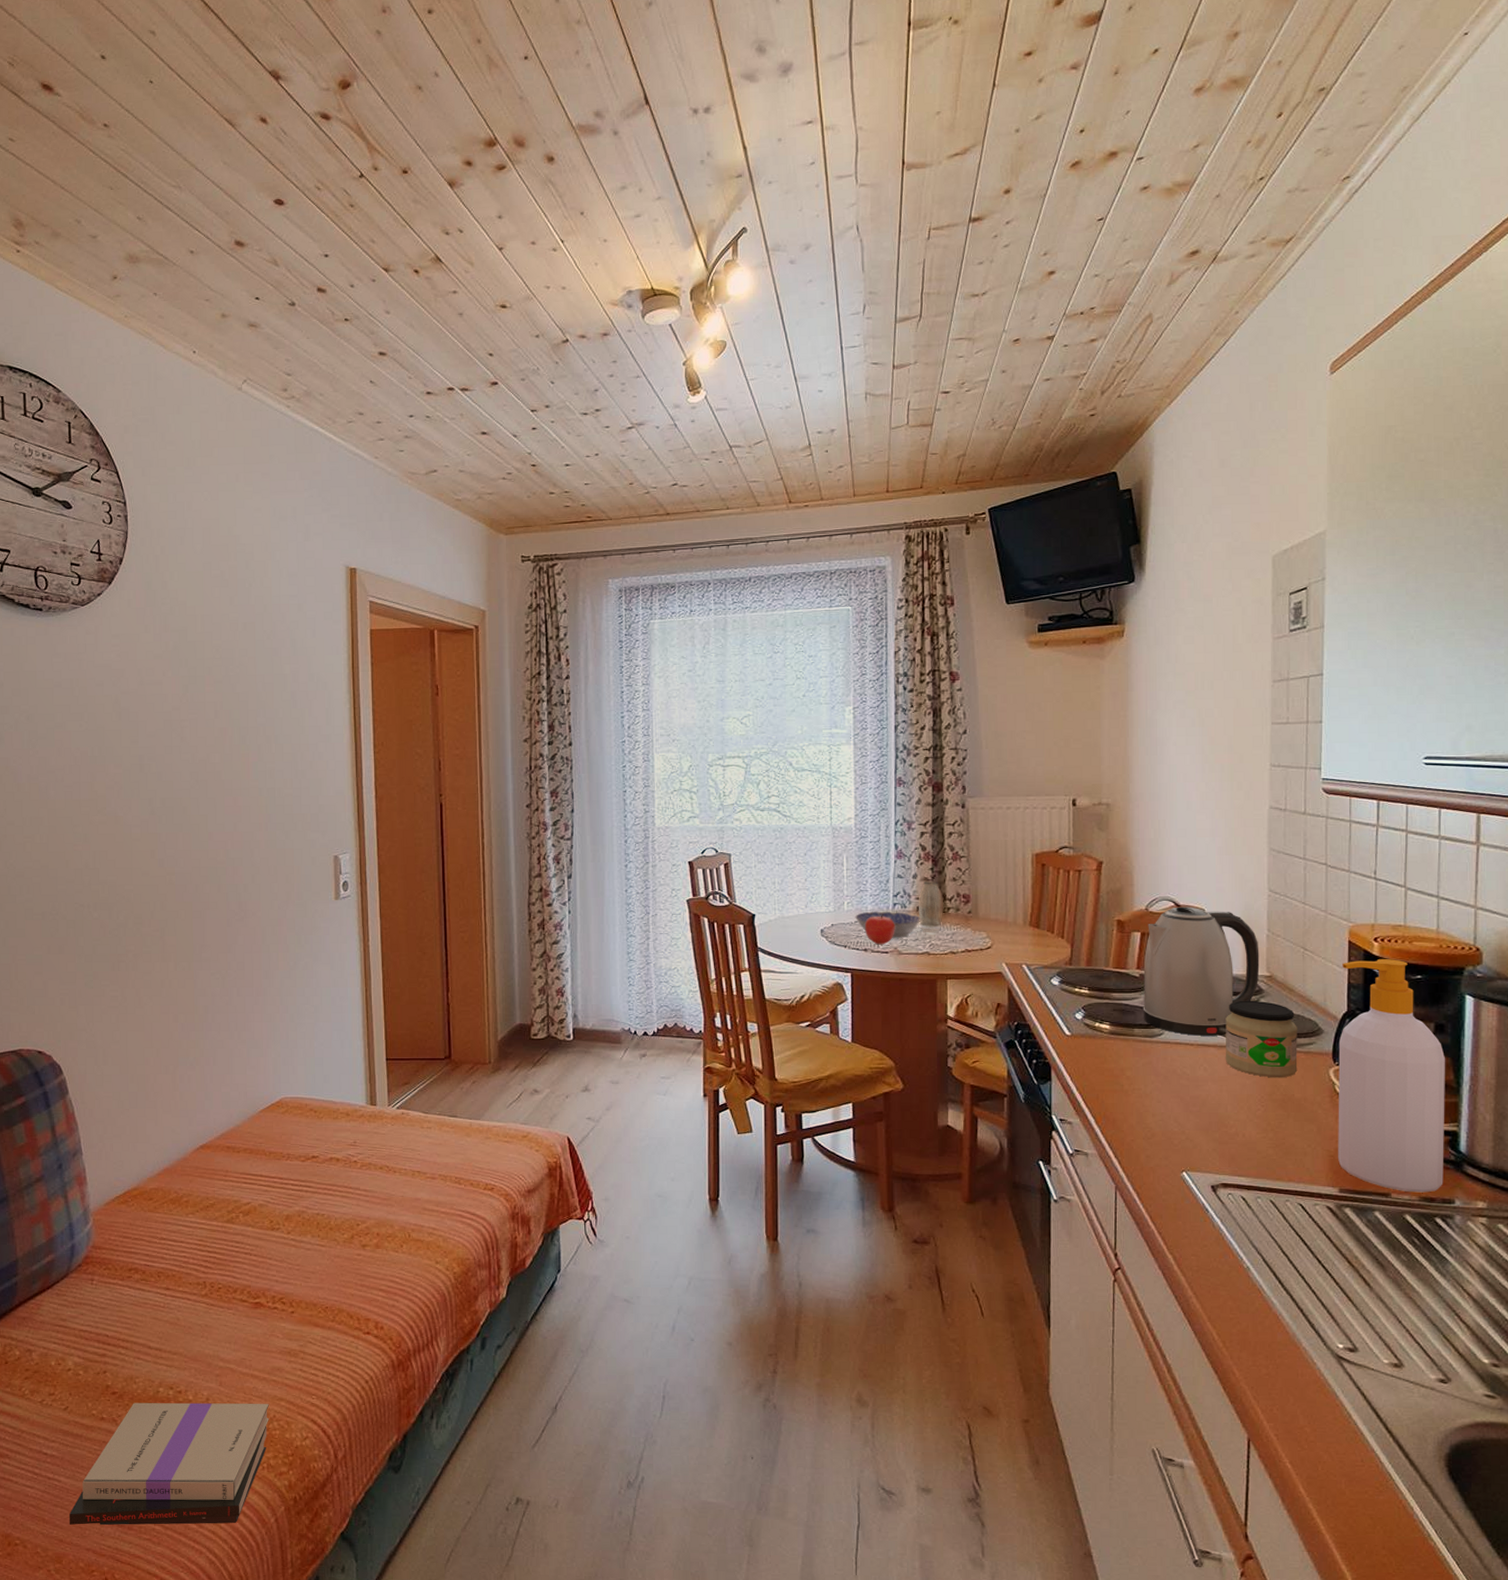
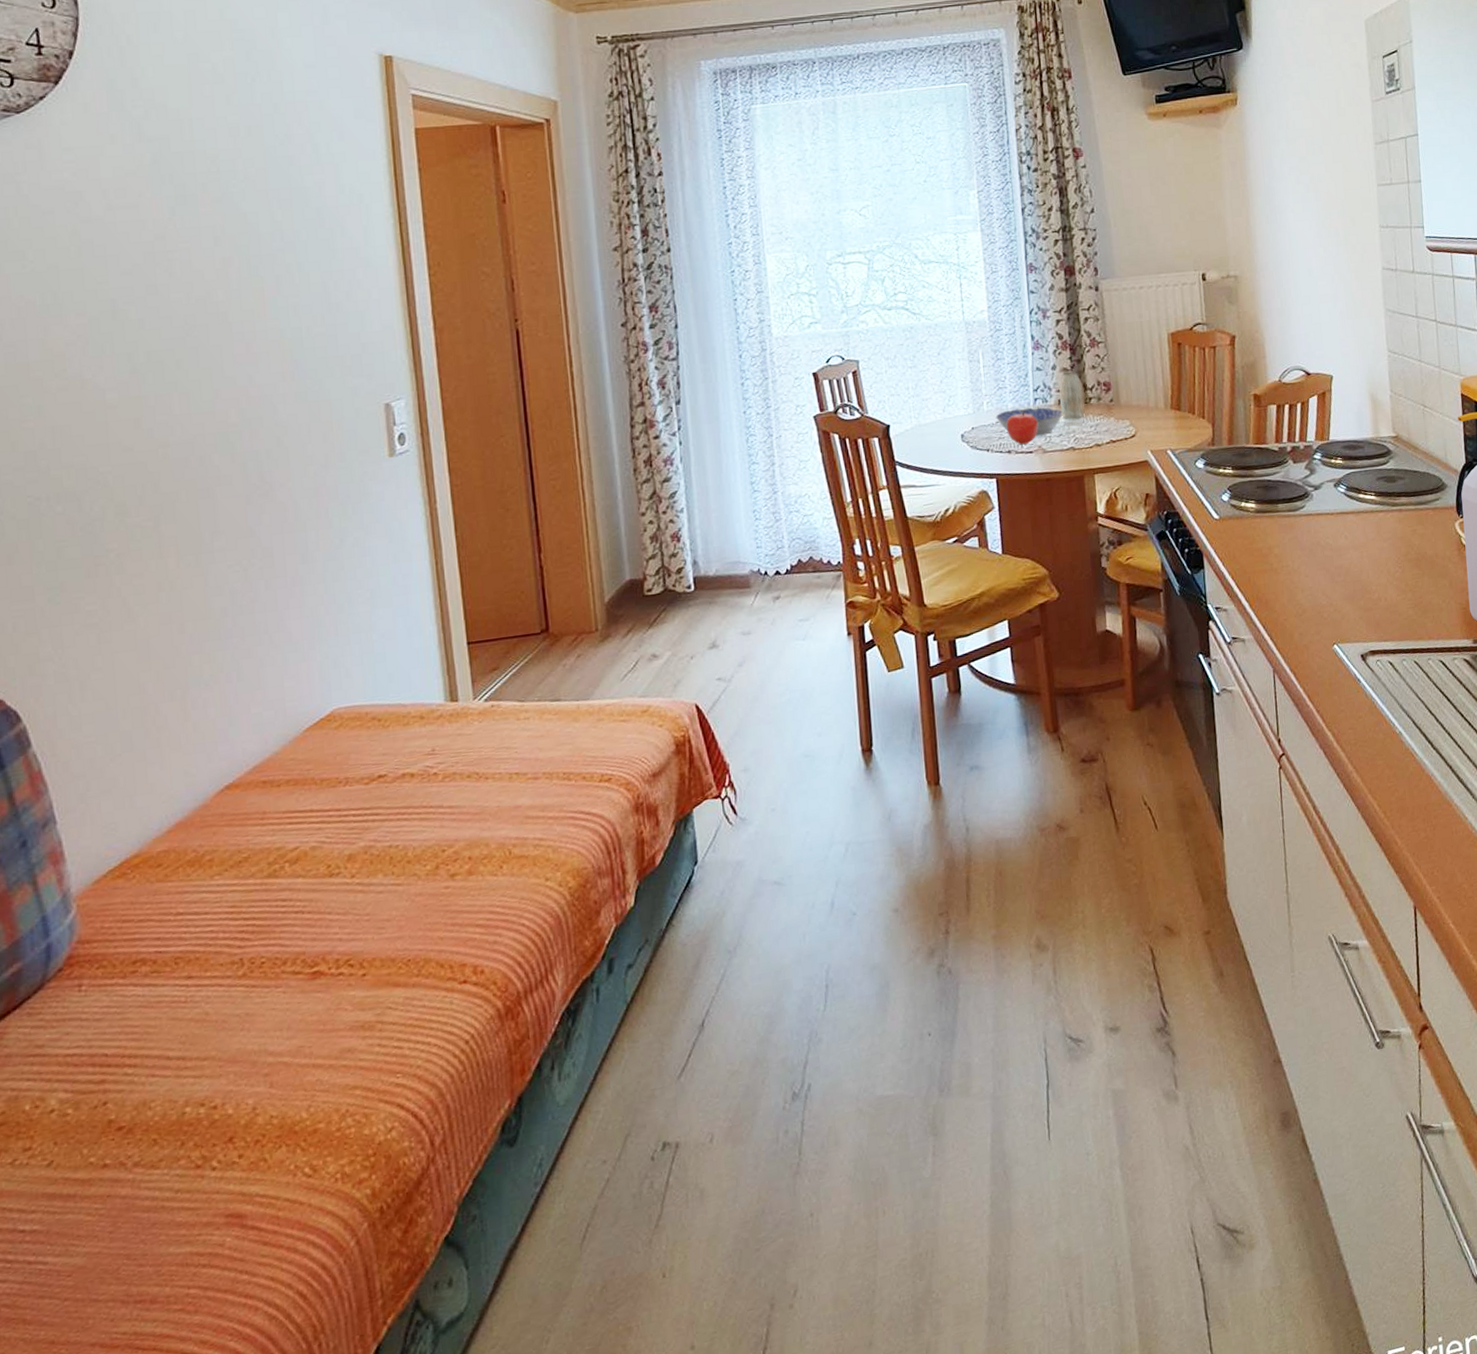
books: present [69,1402,269,1525] -> none [63,1096,341,1318]
kettle: present [1143,906,1260,1036] -> none [1281,374,1387,505]
jar: present [1225,1000,1298,1078] -> none [1360,462,1428,538]

